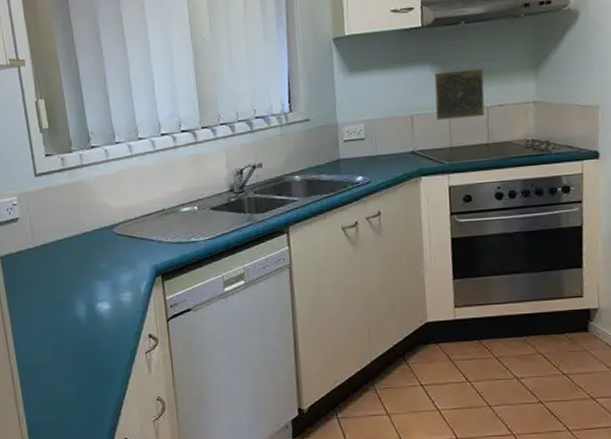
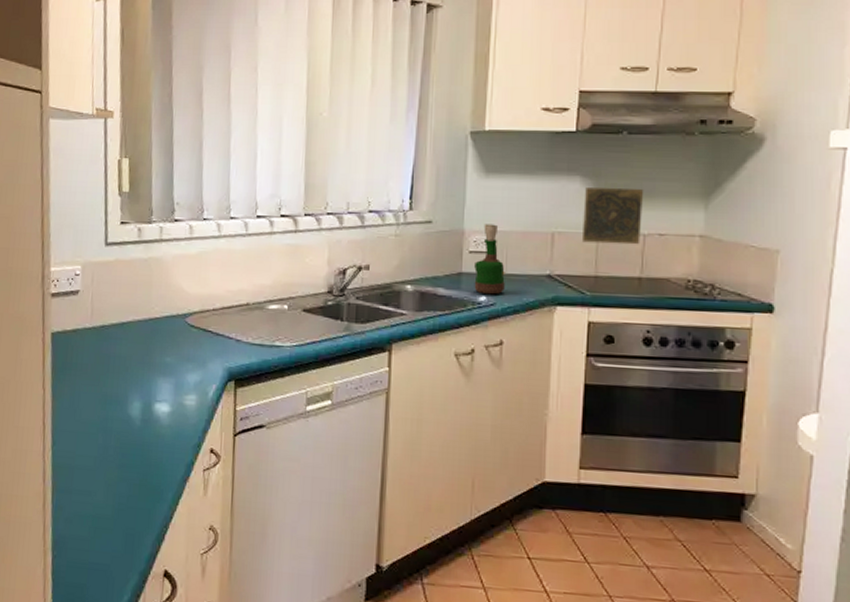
grog bottle: none [349,114,377,175] -> present [474,223,505,295]

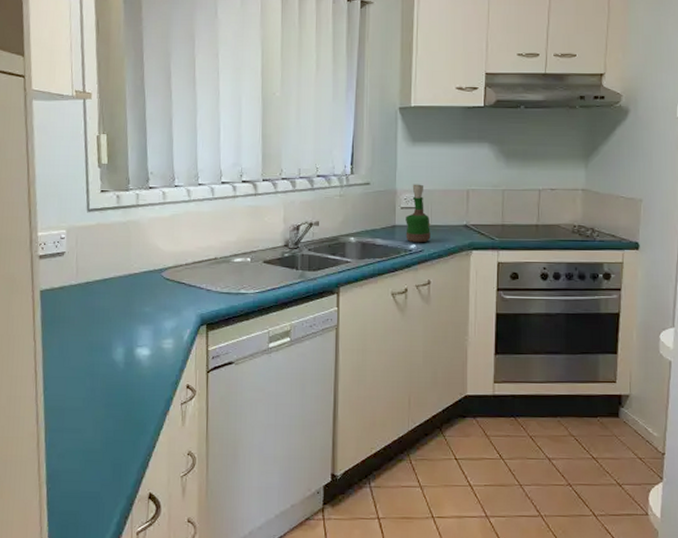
decorative tile: present [581,188,644,245] -> none [490,152,539,198]

